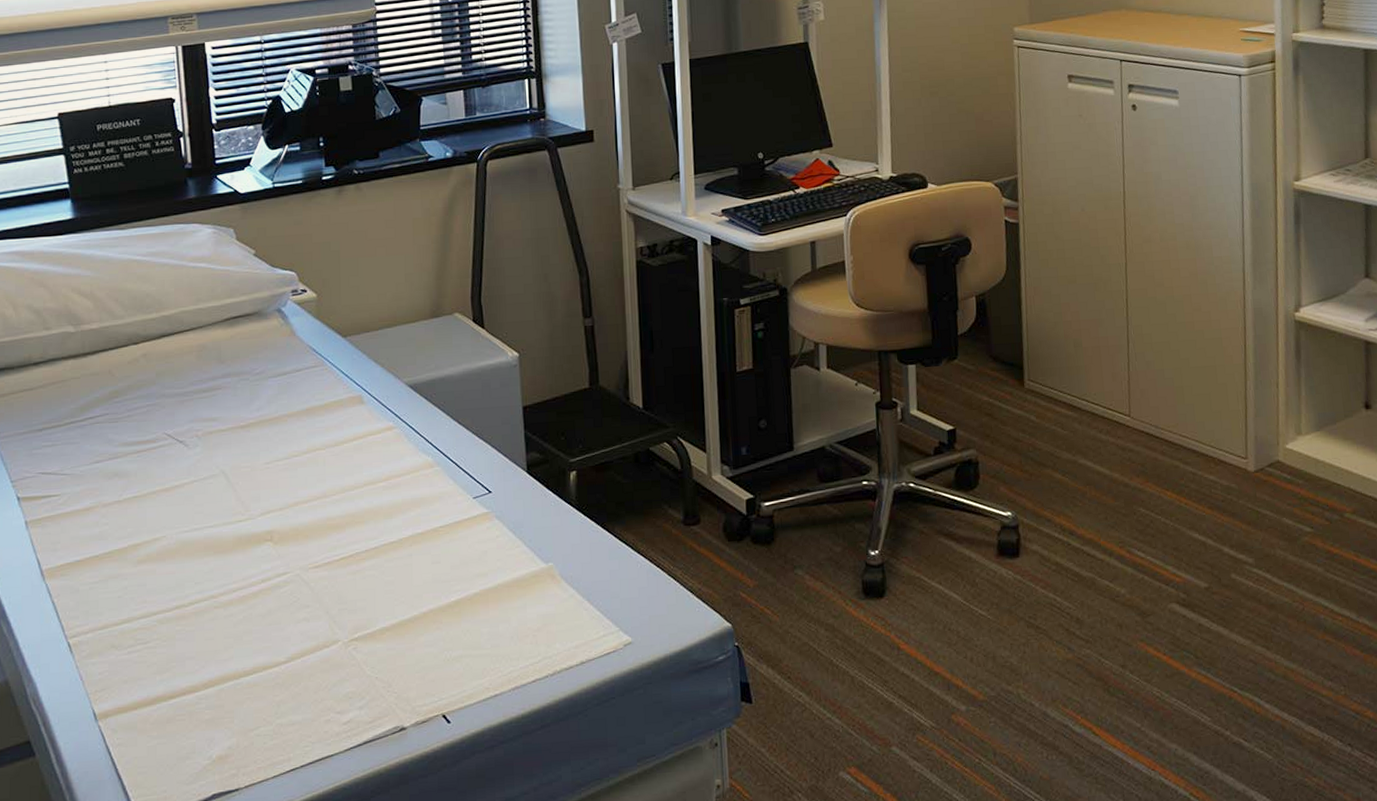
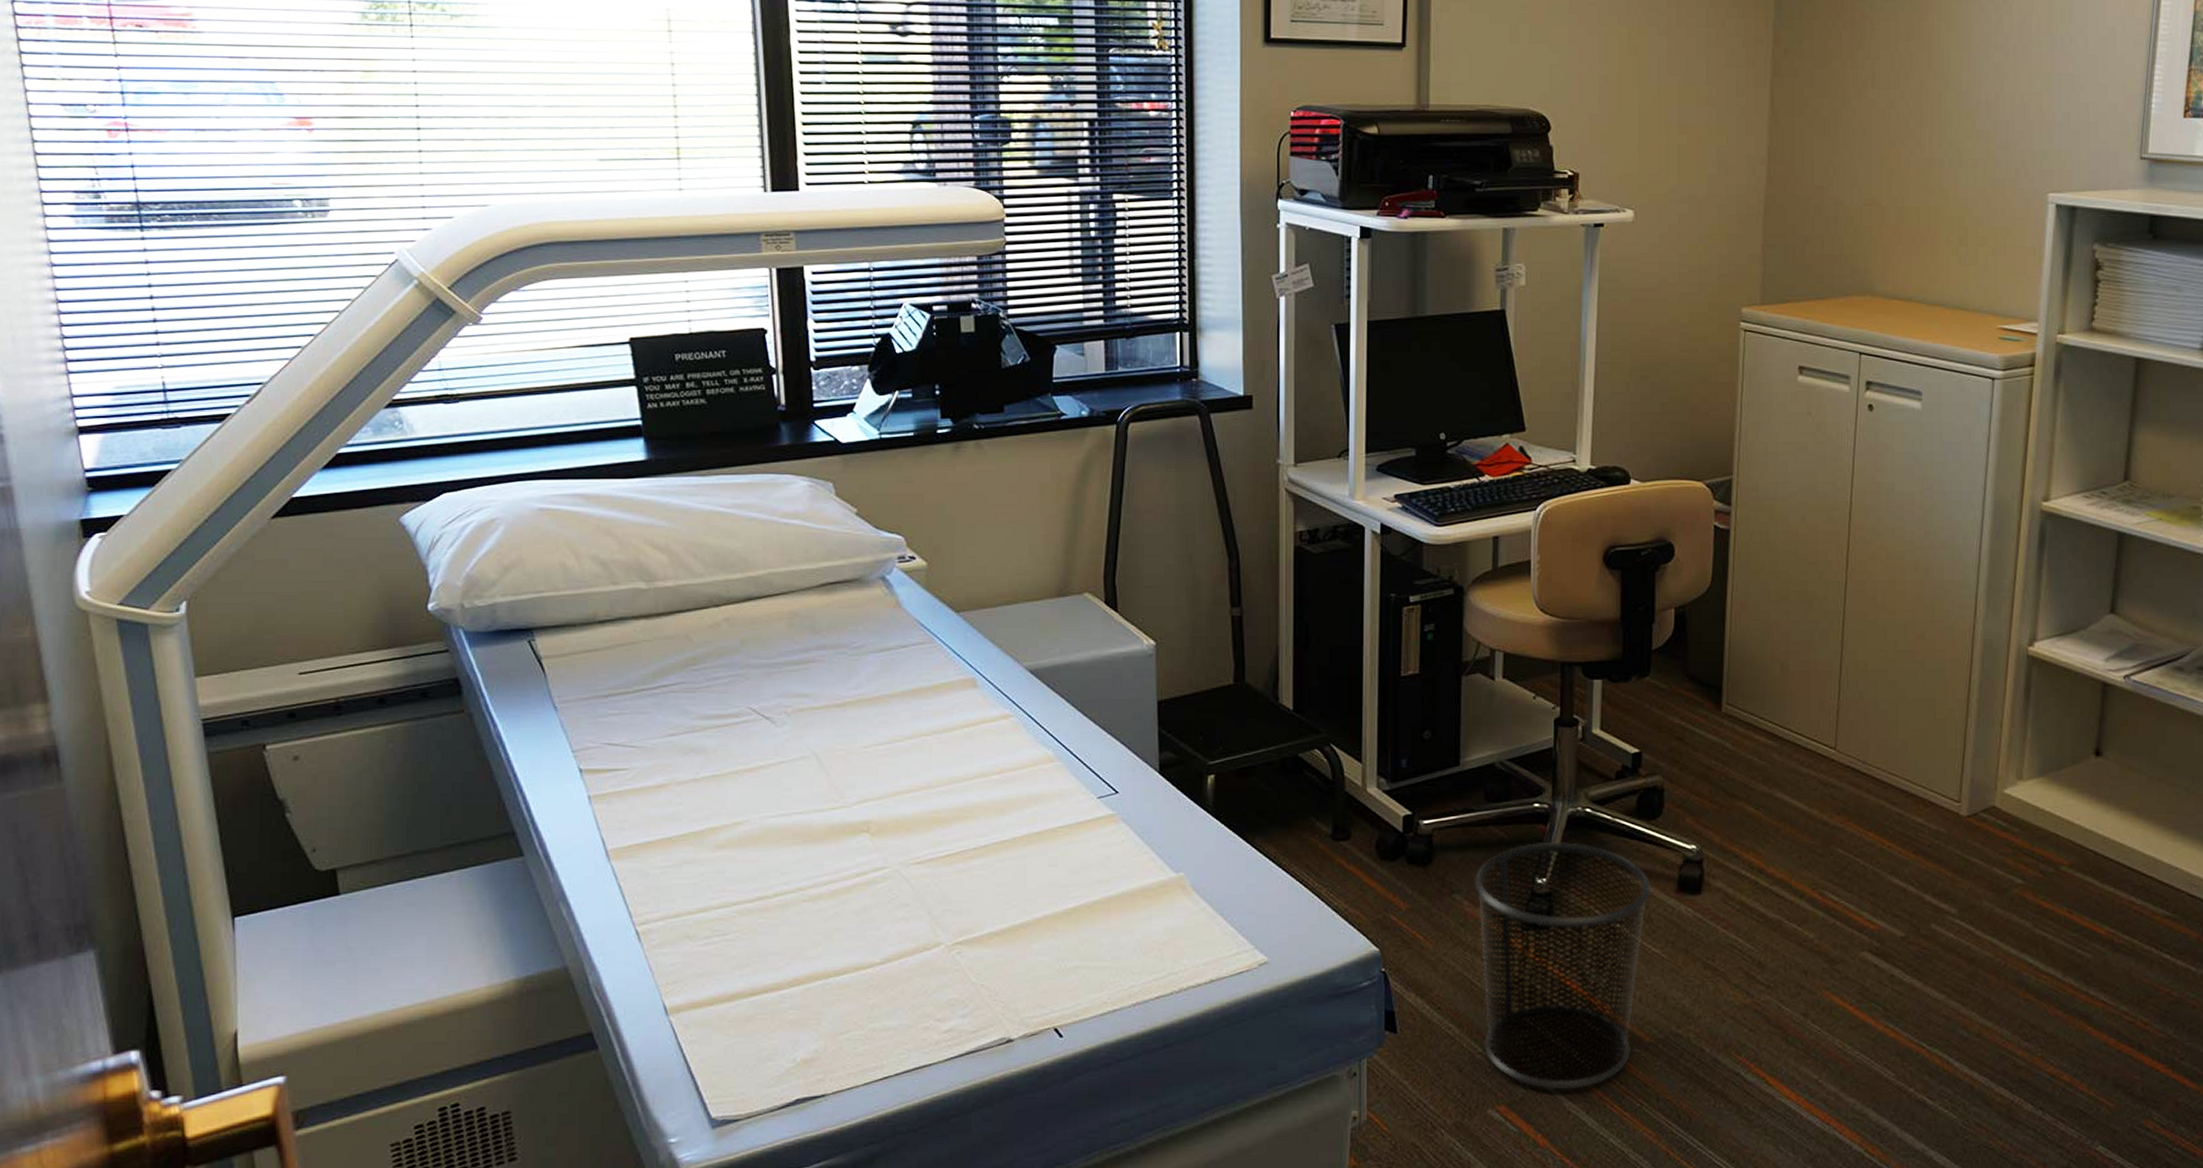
waste bin: none [814,515,974,750] -> present [1475,841,1651,1090]

